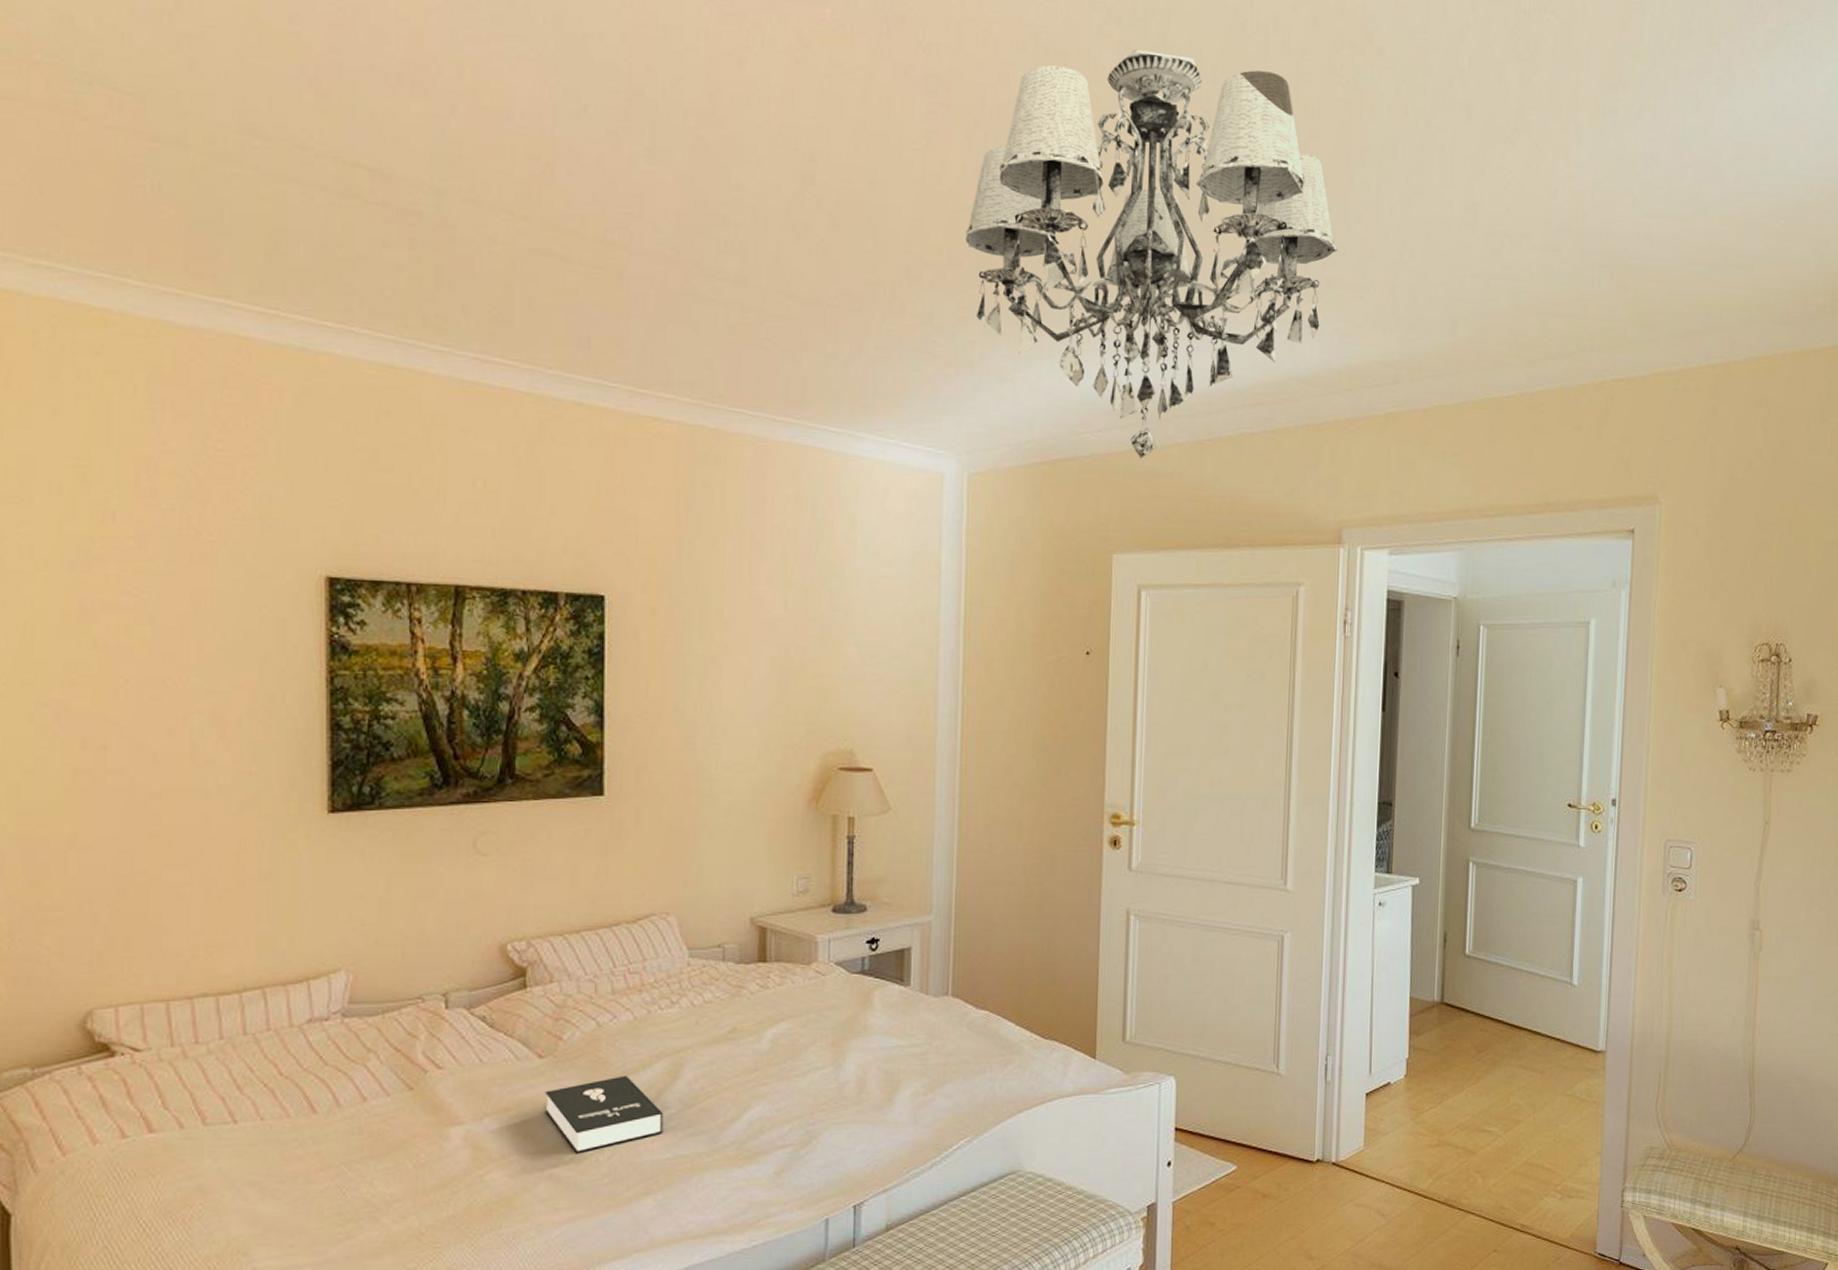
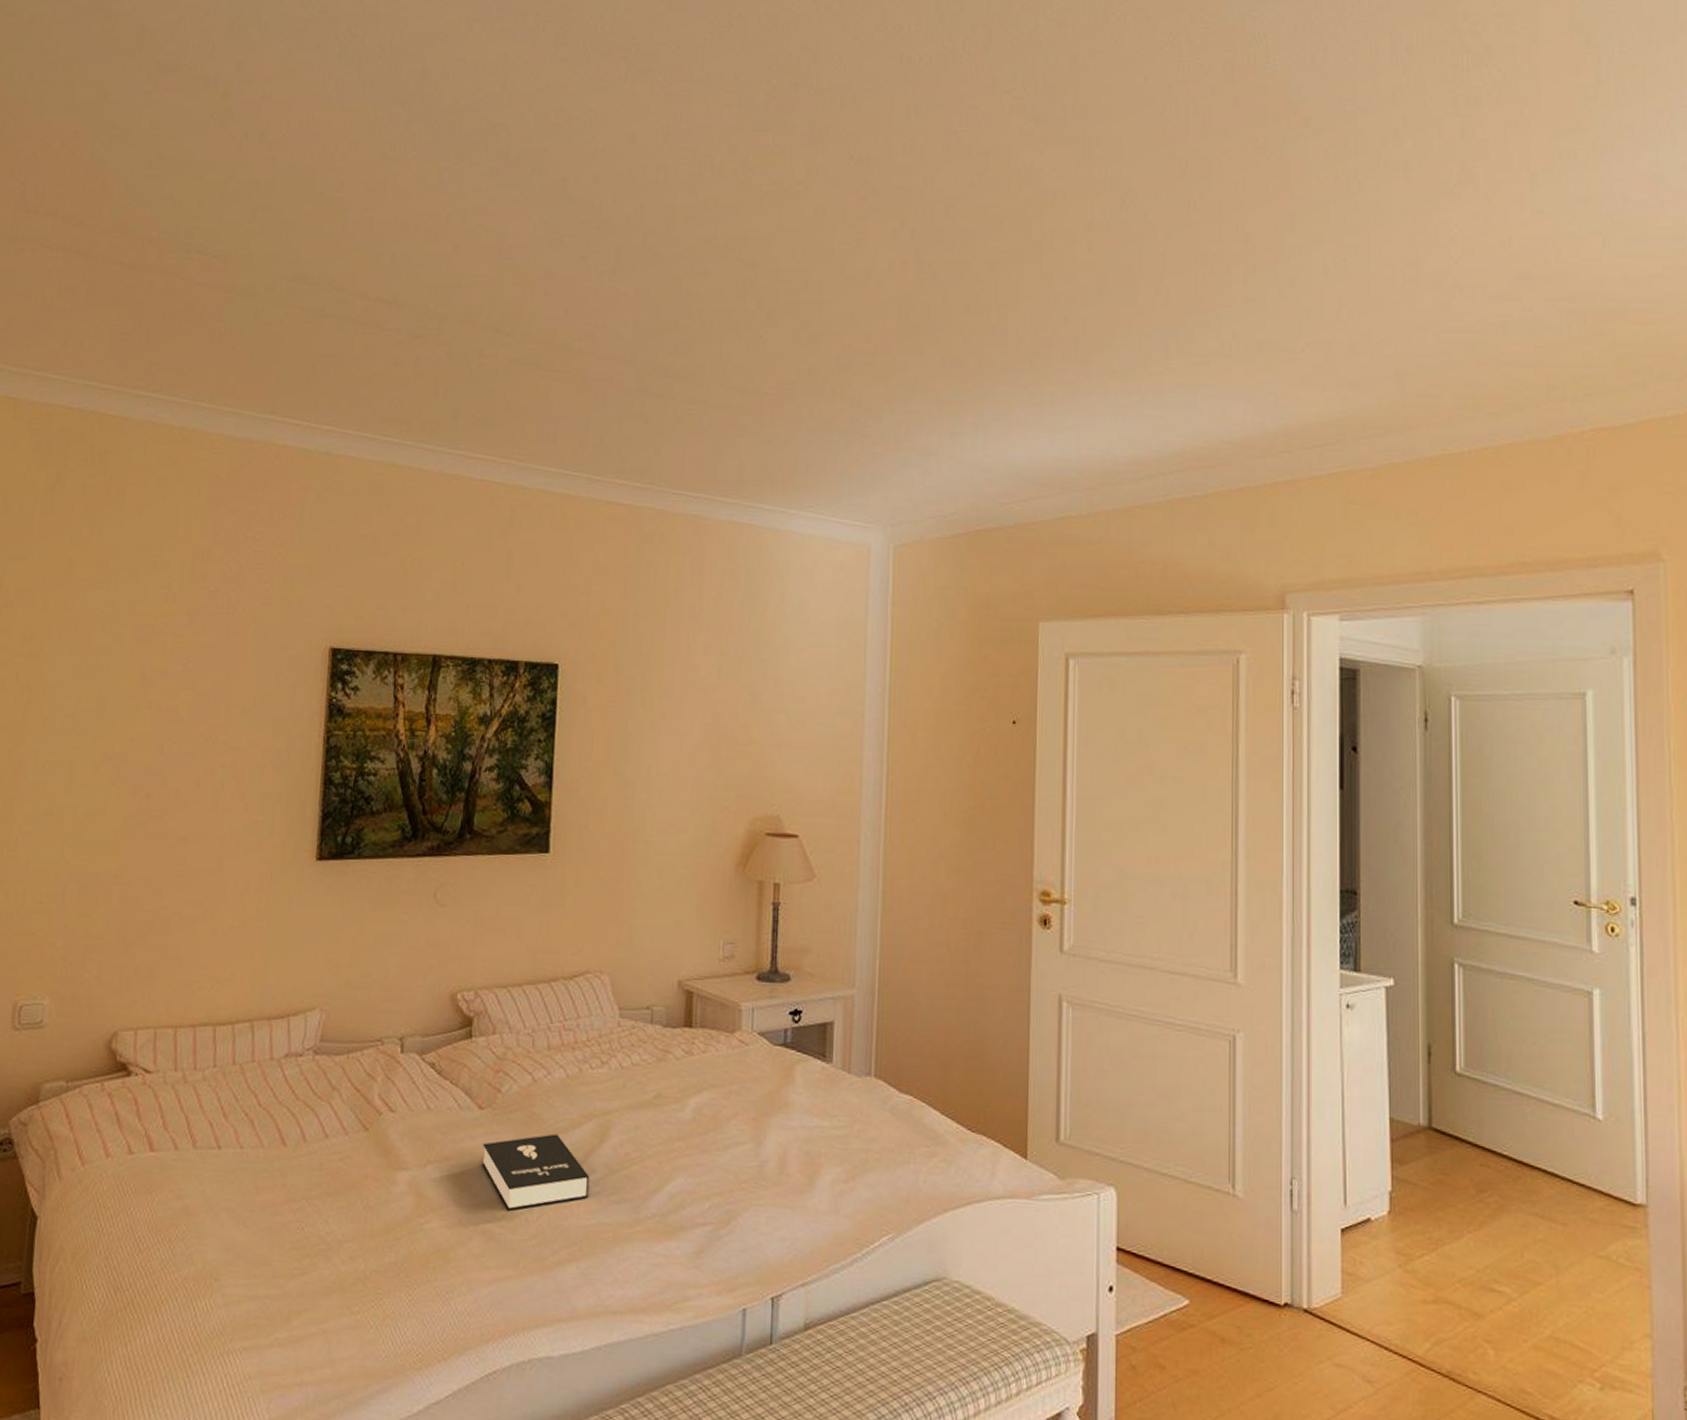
chandelier: present [966,50,1337,459] -> none [893,144,1268,527]

